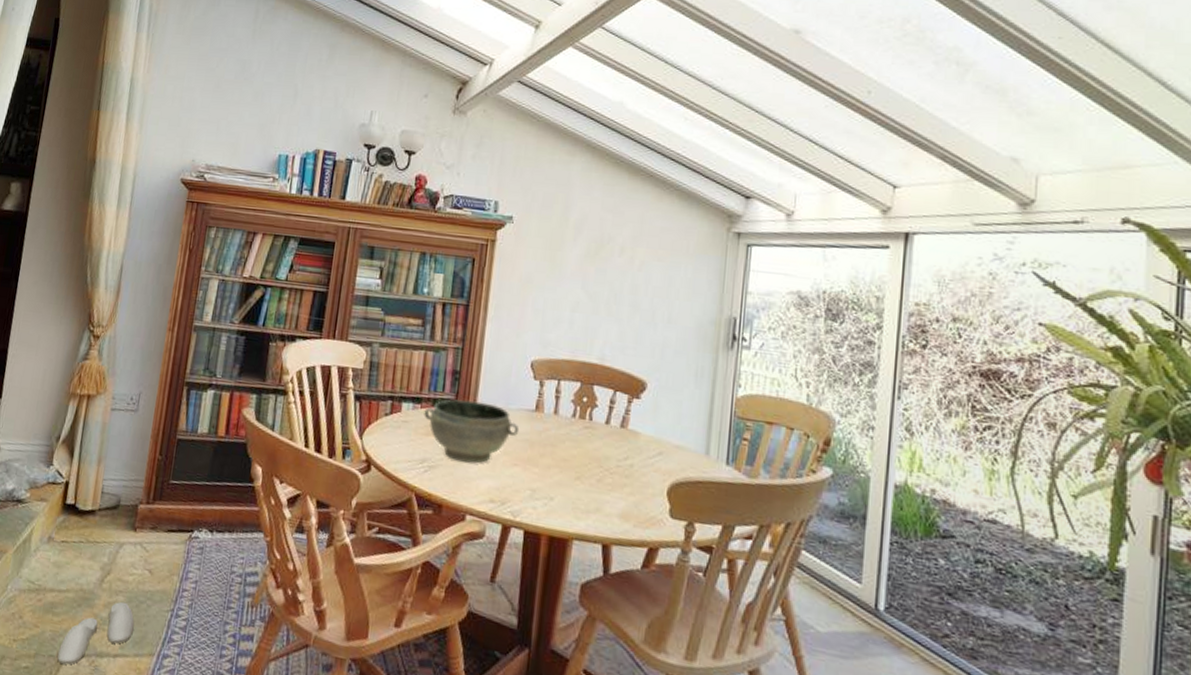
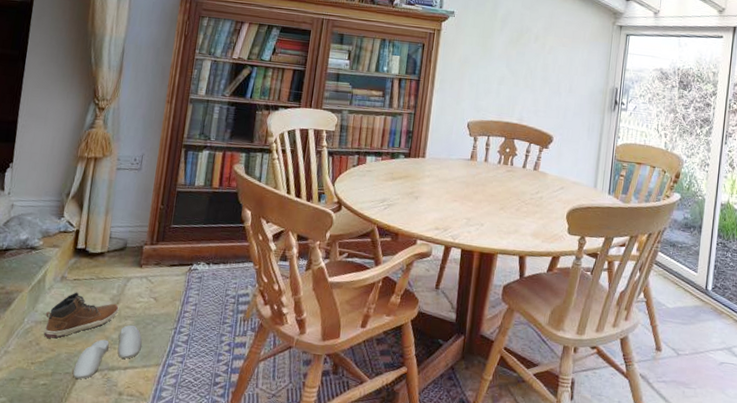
boot: none [27,557,110,612] -> present [43,292,119,339]
bowl: present [424,399,520,463] -> none [384,153,458,201]

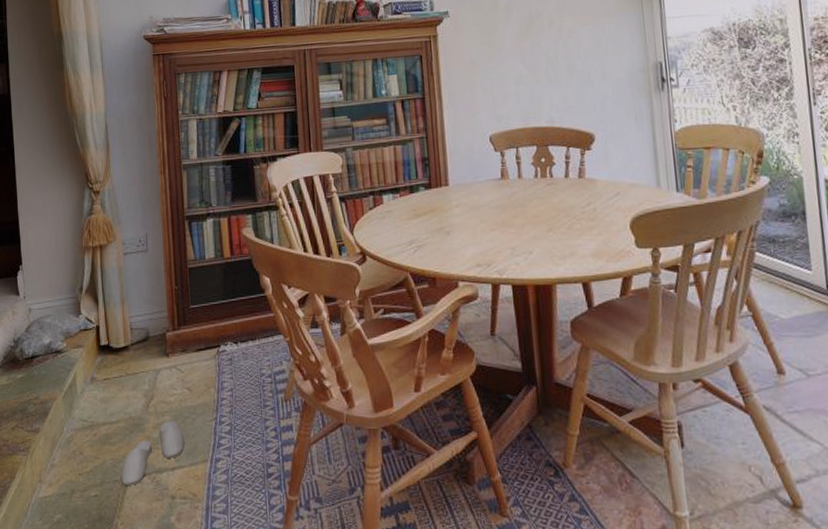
boot: present [43,292,119,339] -> none [82,392,154,445]

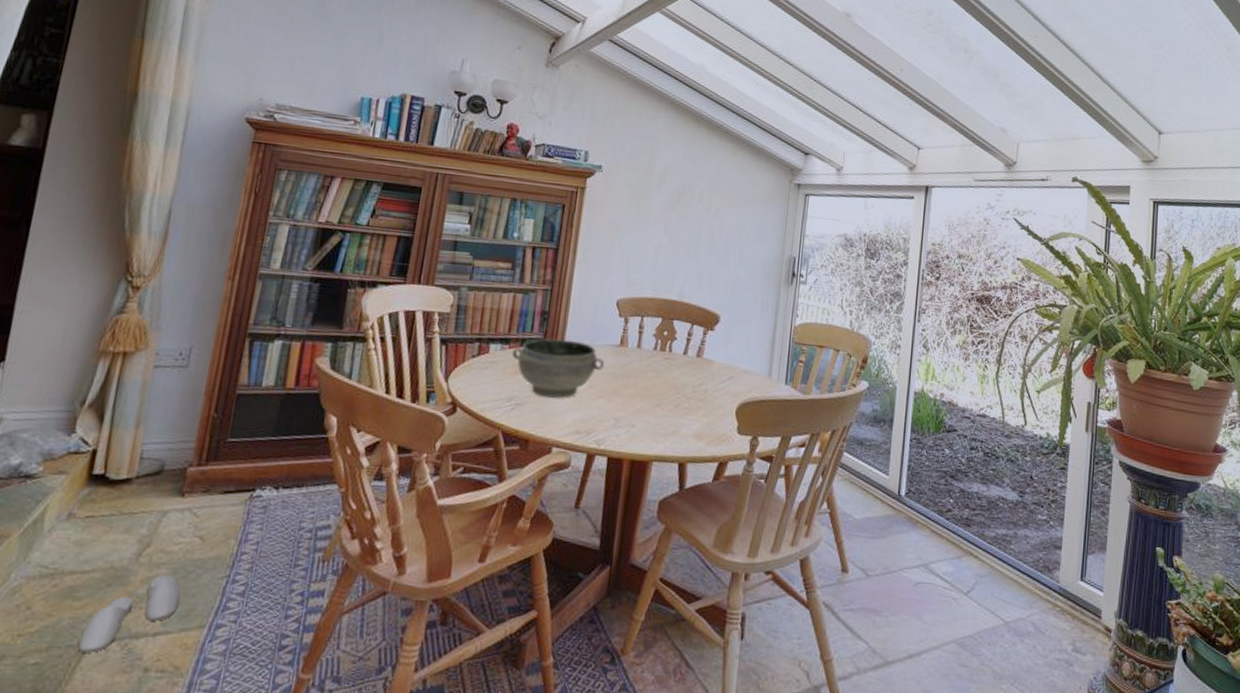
bowl: none [404,180,491,237] -> present [512,338,605,398]

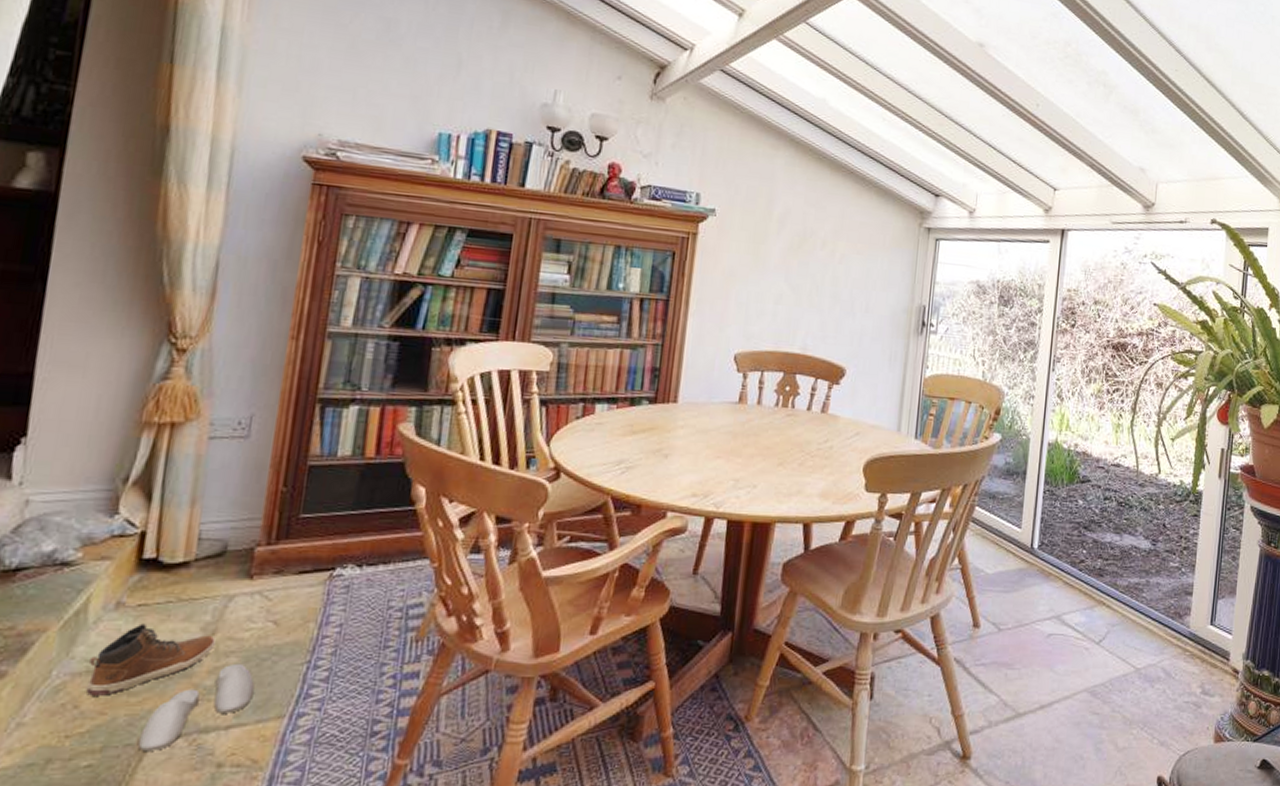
boot: none [37,534,150,599] -> present [85,623,216,696]
bowl: present [512,338,605,398] -> none [620,397,723,460]

